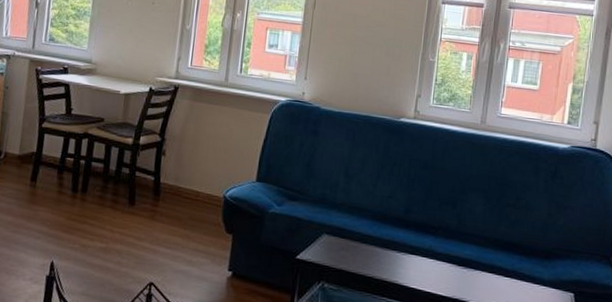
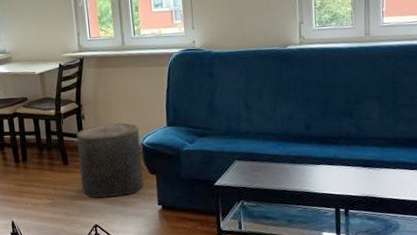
stool: none [144,165,224,254] -> present [76,122,144,198]

